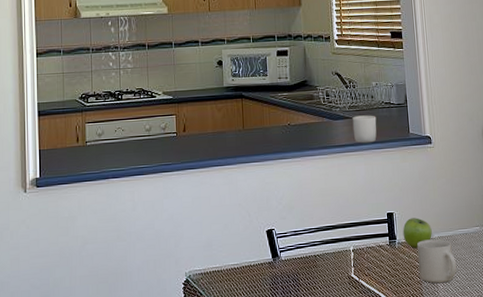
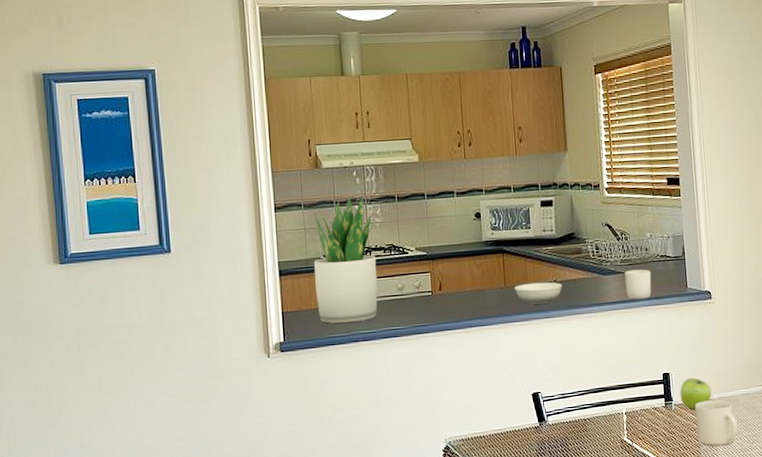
planter: none [70,43,128,162] -> present [314,196,378,324]
bowl: none [251,125,296,147] -> present [514,282,562,305]

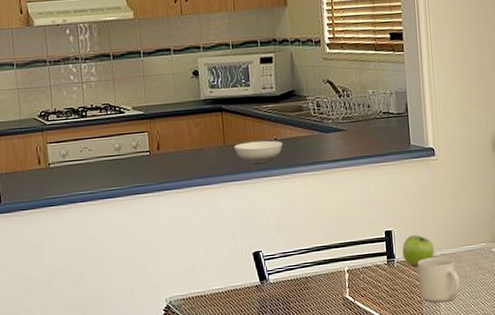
planter: present [314,196,378,324] -> none [27,54,95,186]
mug: present [624,269,652,300] -> none [346,126,374,158]

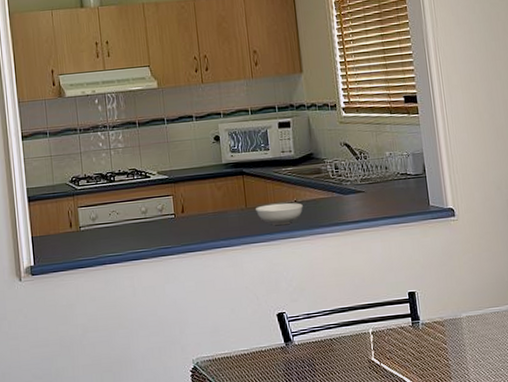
fruit: present [402,235,434,267] -> none [426,296,460,329]
cup: present [418,256,461,303] -> none [443,318,489,366]

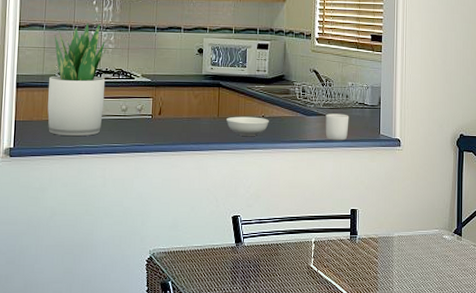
planter: none [59,123,123,248] -> present [47,22,107,137]
mug: none [365,187,394,219] -> present [325,113,349,141]

